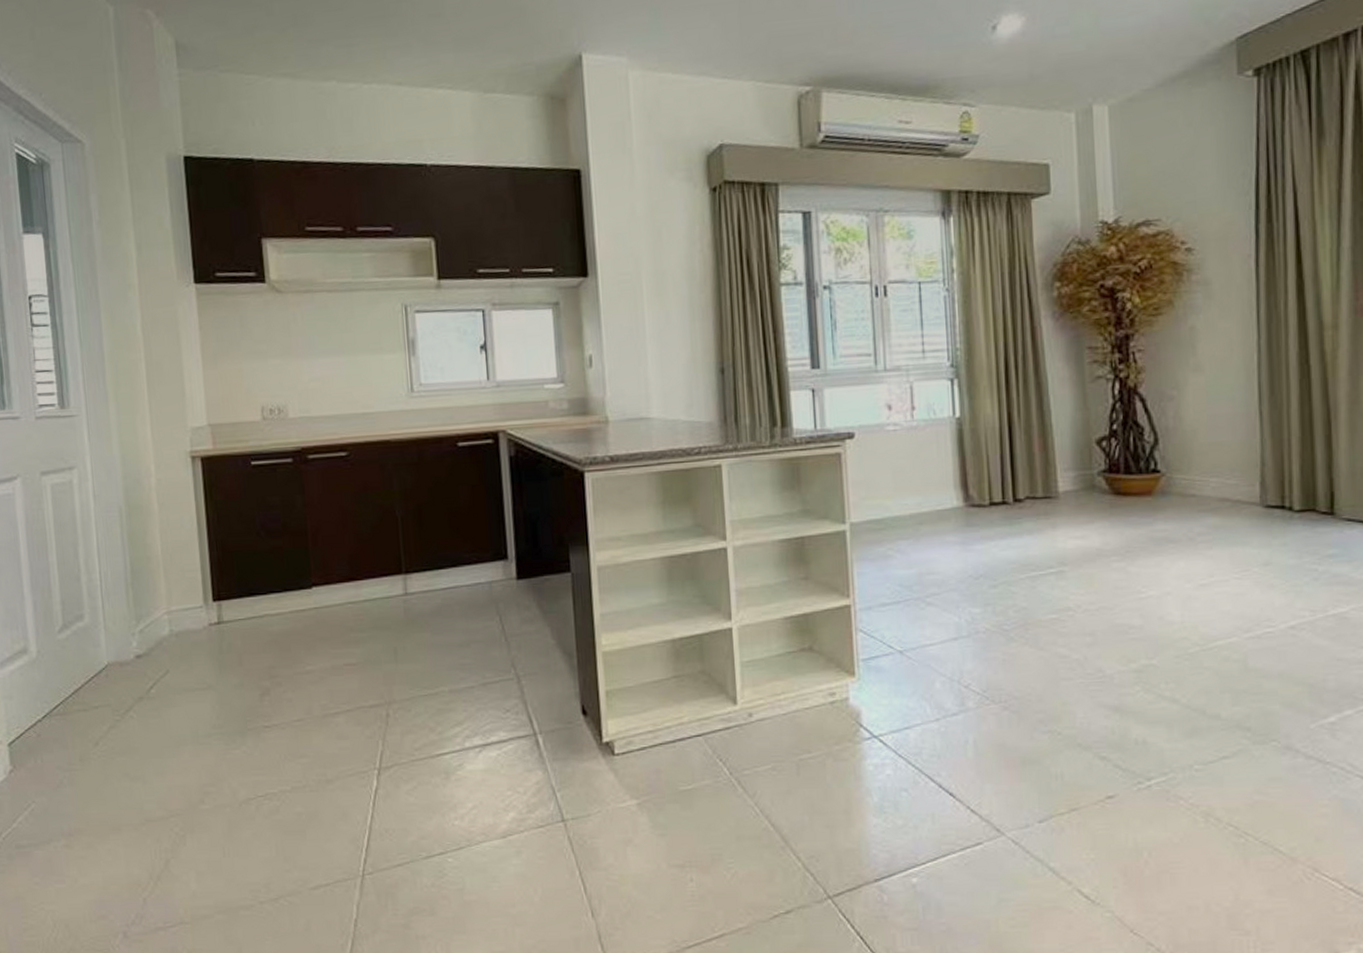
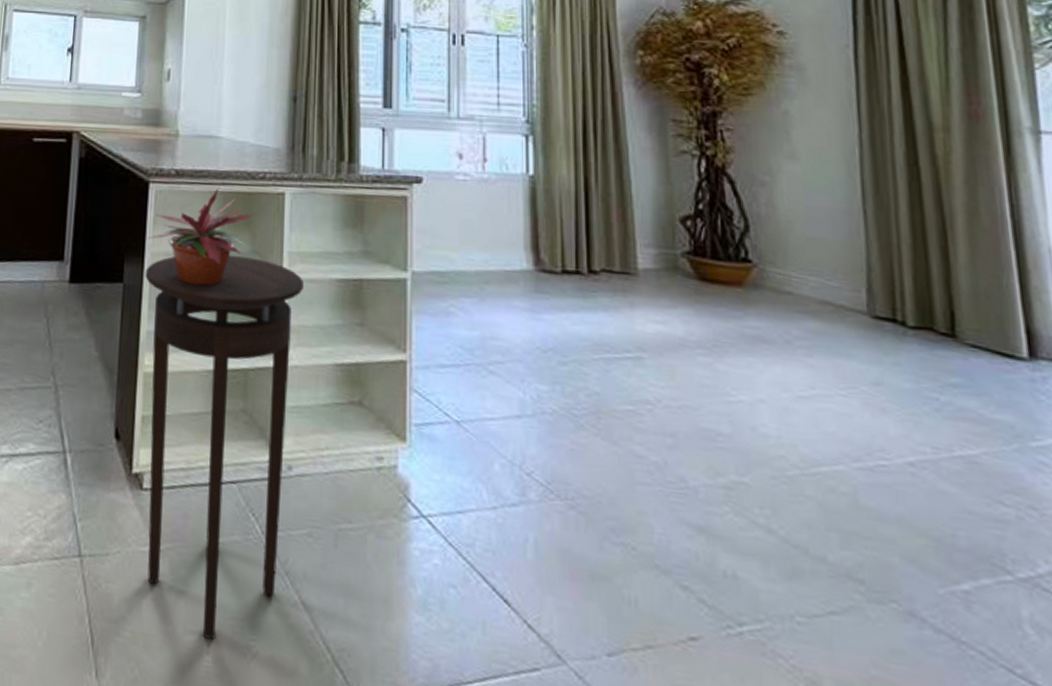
potted plant: none [589,469,695,565] -> present [147,188,256,287]
stool: none [591,531,748,869] -> present [145,256,304,640]

